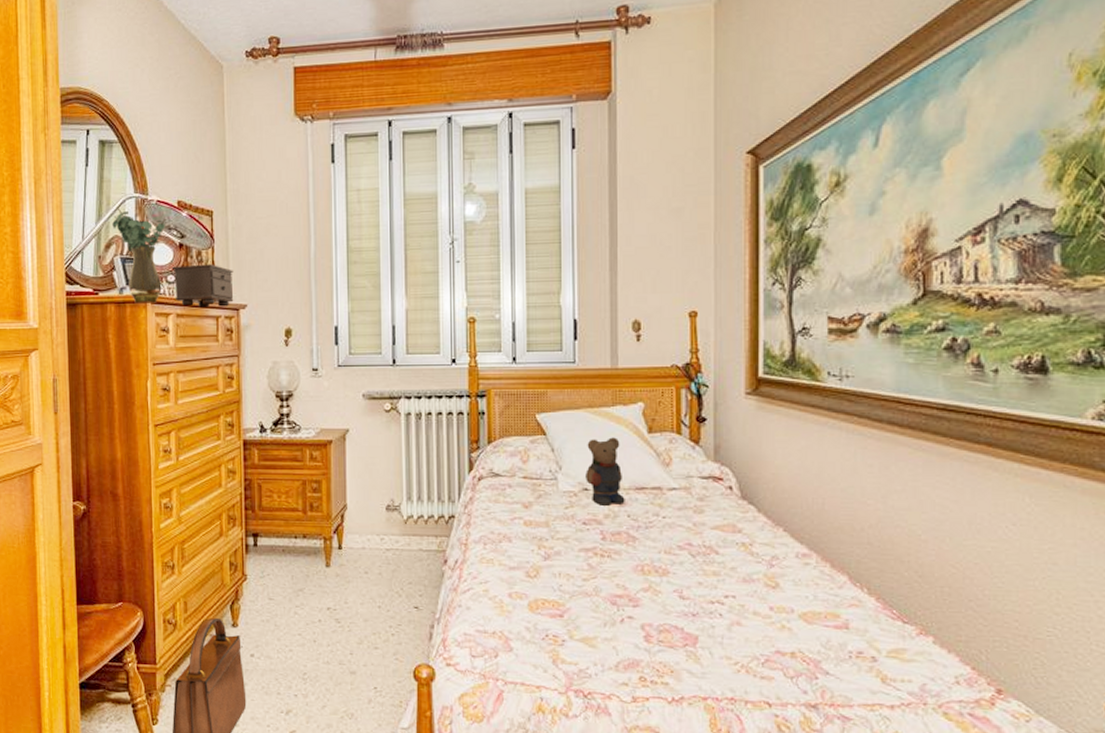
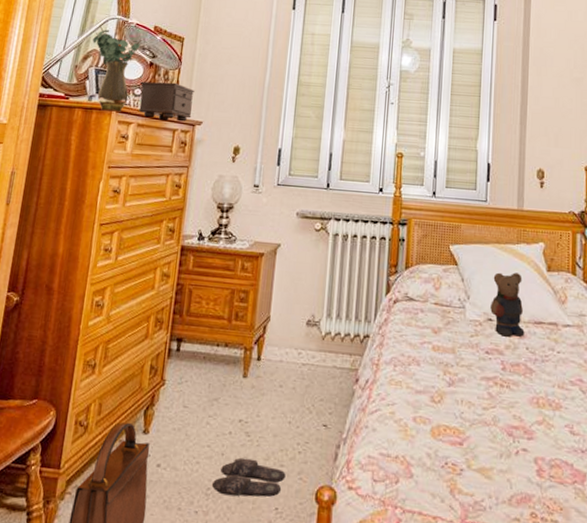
slippers: none [308,643,381,679] -> present [212,457,286,497]

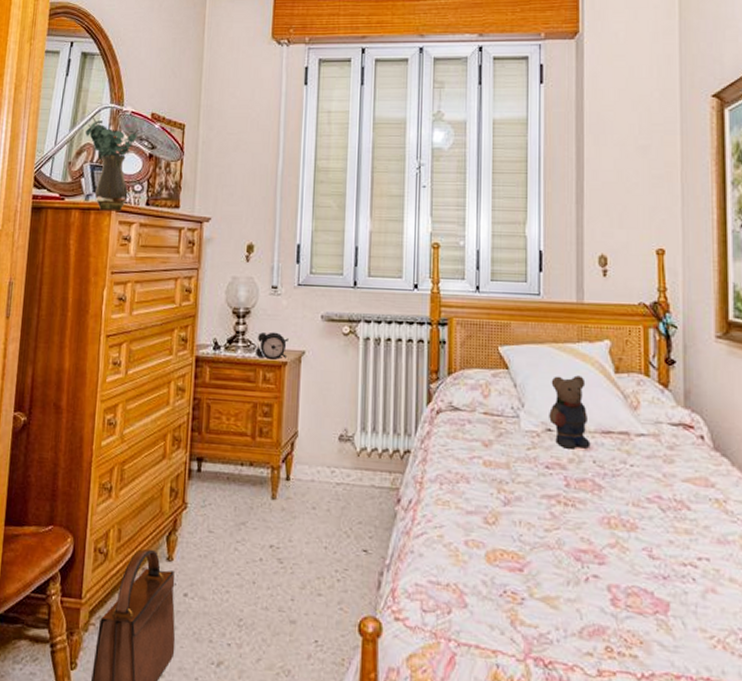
jewelry box: present [139,81,195,122] -> none [139,175,200,220]
slippers: present [212,457,286,497] -> none [245,586,324,628]
alarm clock: none [235,225,266,252] -> present [254,332,289,361]

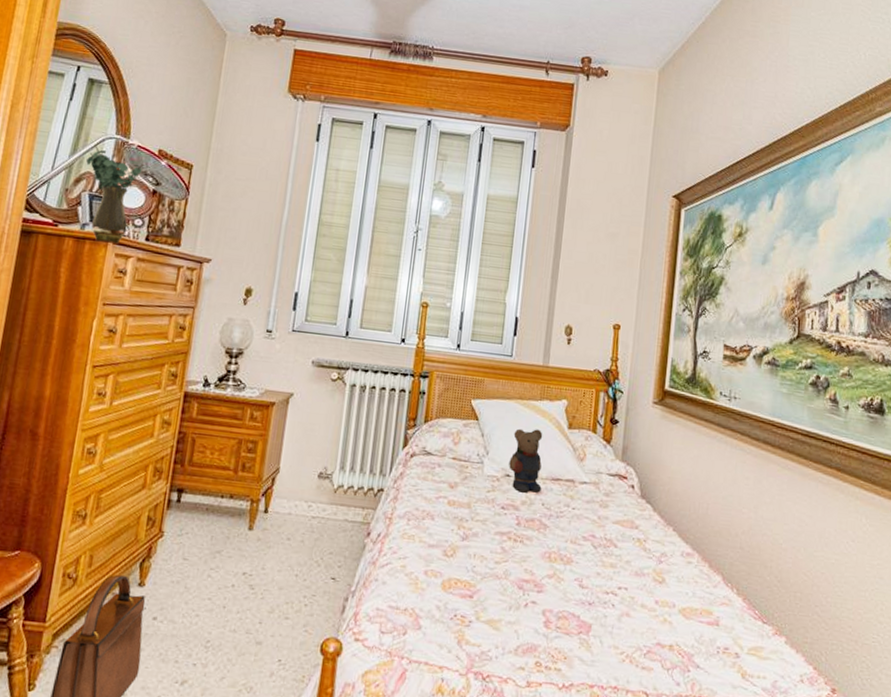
alarm clock: present [254,332,289,361] -> none [244,373,279,401]

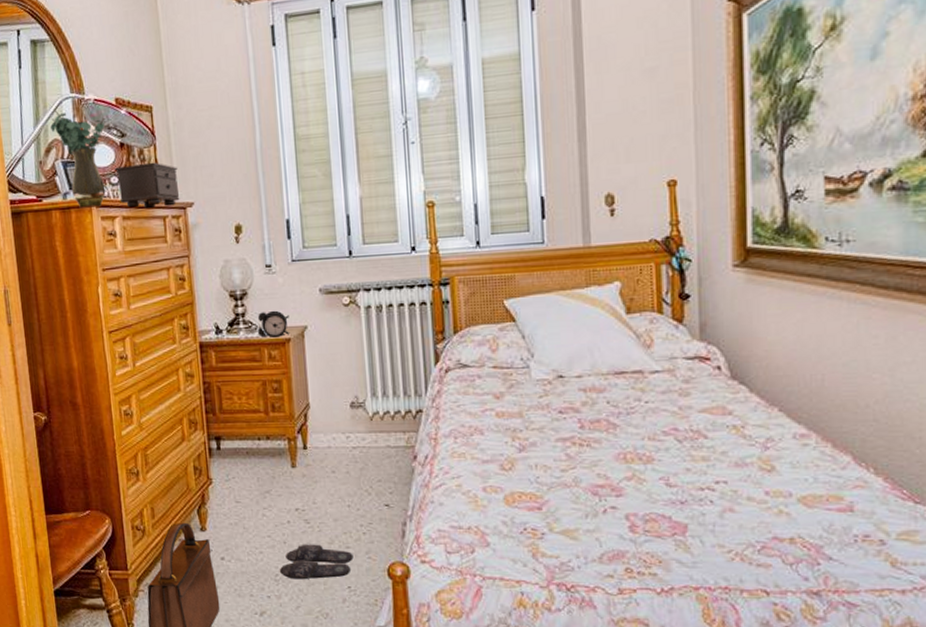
jewelry box: none [139,211,204,258] -> present [114,162,180,210]
slippers: none [212,610,291,649] -> present [280,544,353,580]
alarm clock: none [244,373,279,401] -> present [257,310,289,339]
teddy bear: present [509,428,543,493] -> none [560,320,604,393]

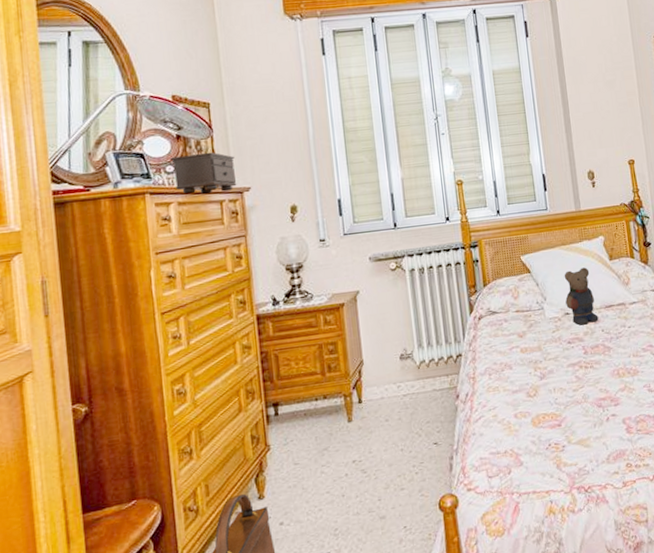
vase: present [50,110,106,208] -> none [102,105,161,196]
alarm clock: present [257,310,289,339] -> none [313,279,343,305]
slippers: present [280,544,353,580] -> none [339,491,408,530]
teddy bear: none [560,320,604,393] -> present [564,267,599,326]

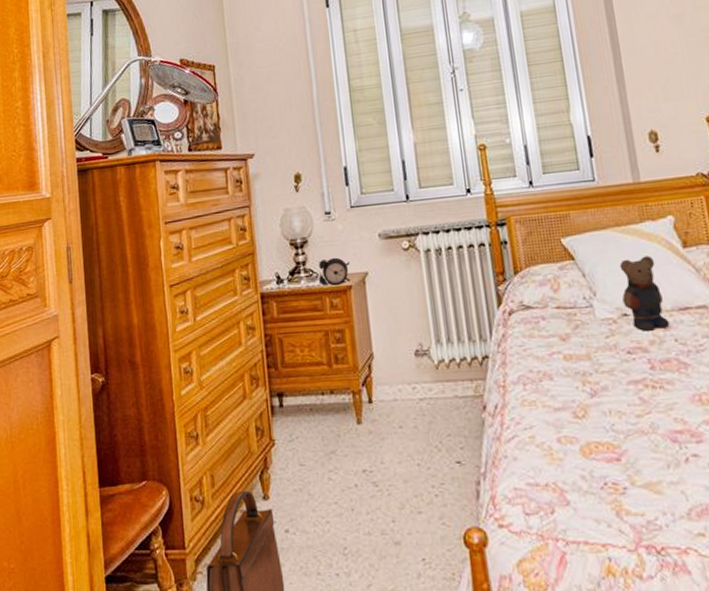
jewelry box: present [169,152,237,195] -> none [177,117,241,162]
alarm clock: none [313,279,343,305] -> present [318,257,350,286]

